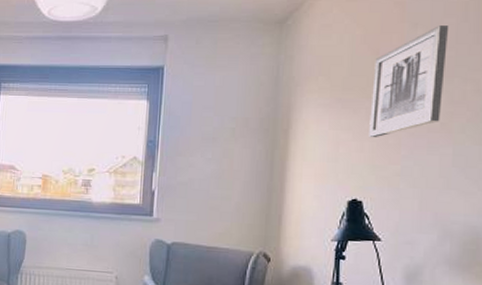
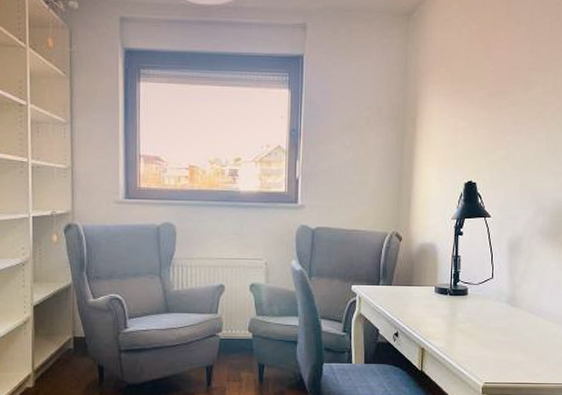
wall art: present [369,26,449,137] -> none [482,23,545,125]

